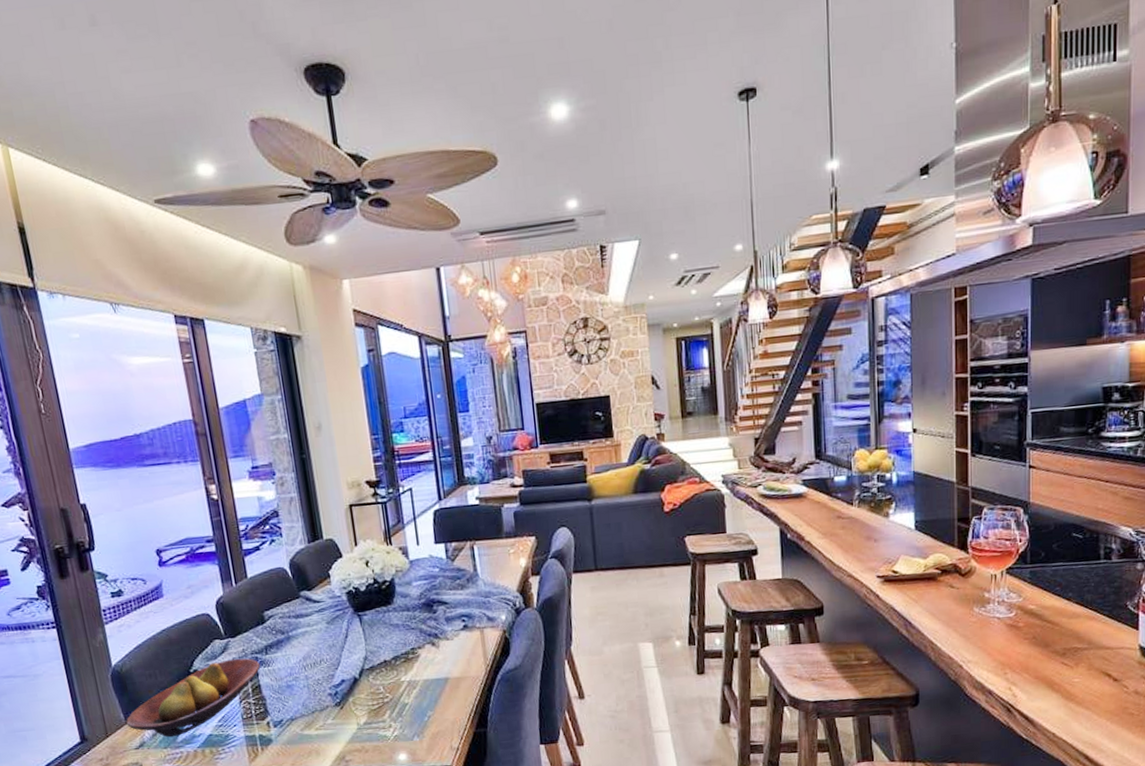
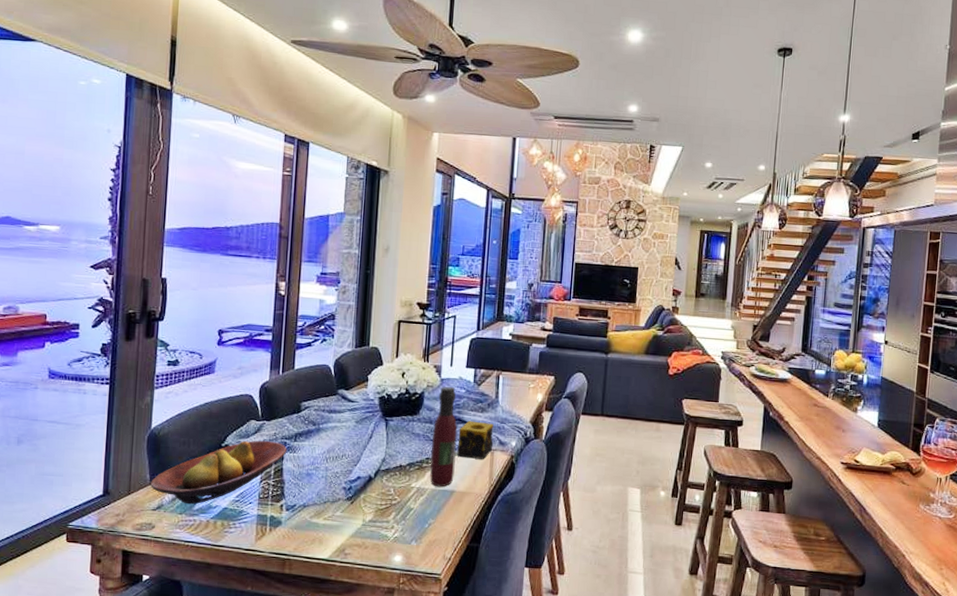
wine bottle: none [411,567,446,677] -> present [430,386,457,487]
candle: none [440,599,482,641] -> present [457,420,494,459]

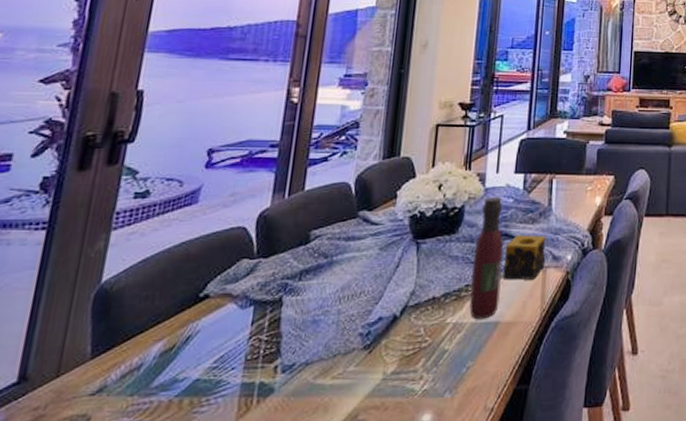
fruit bowl: present [151,440,287,504] -> none [91,283,289,380]

